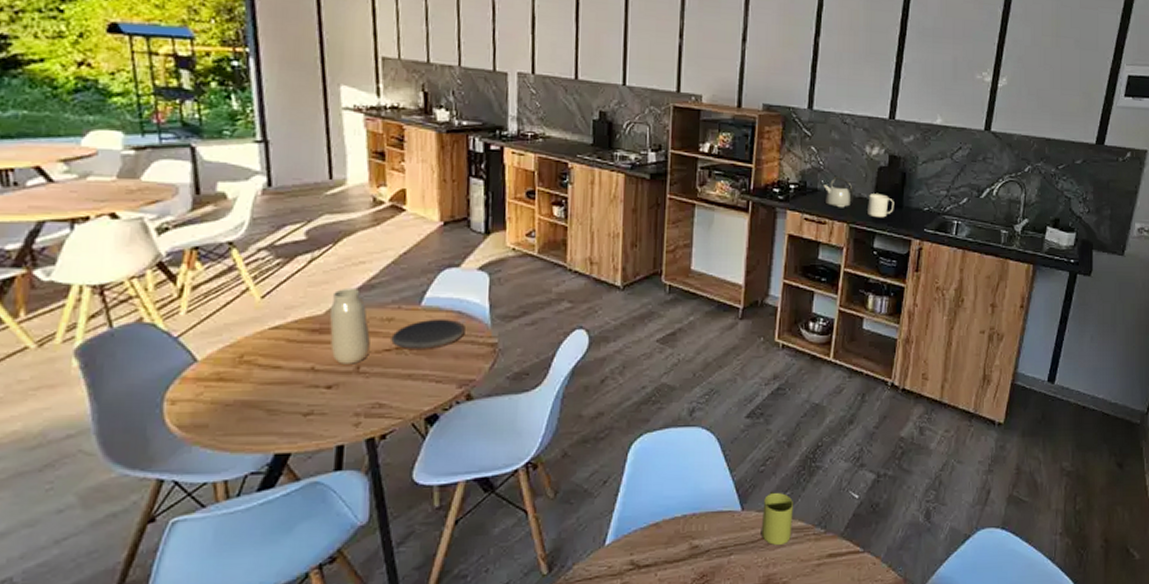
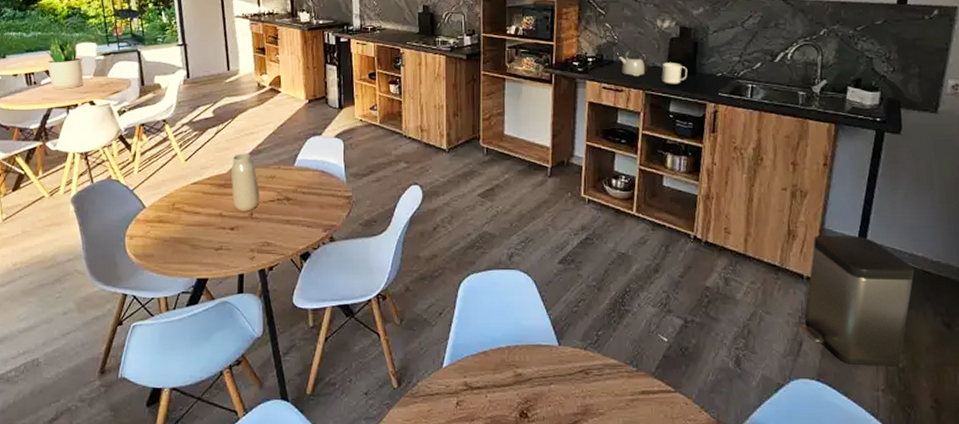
planter: none [33,113,101,196] -> present [44,32,84,90]
plate: present [391,320,465,351] -> none [274,177,327,202]
cup: present [762,490,793,546] -> none [577,329,606,380]
pedal bin: none [989,379,1095,511] -> present [800,235,915,367]

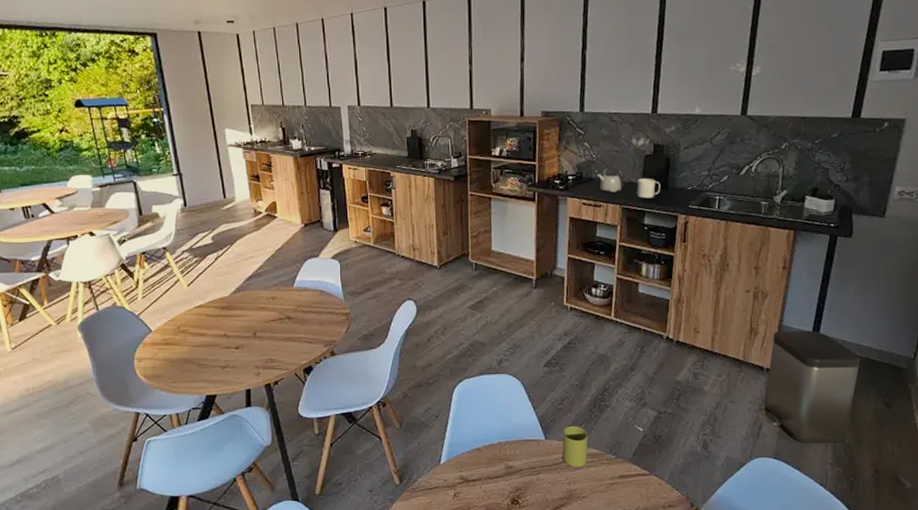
planter: present [44,32,84,90] -> none [39,165,82,222]
vase: present [230,153,259,212] -> none [232,277,262,331]
cup: none [577,329,606,380] -> present [562,424,588,468]

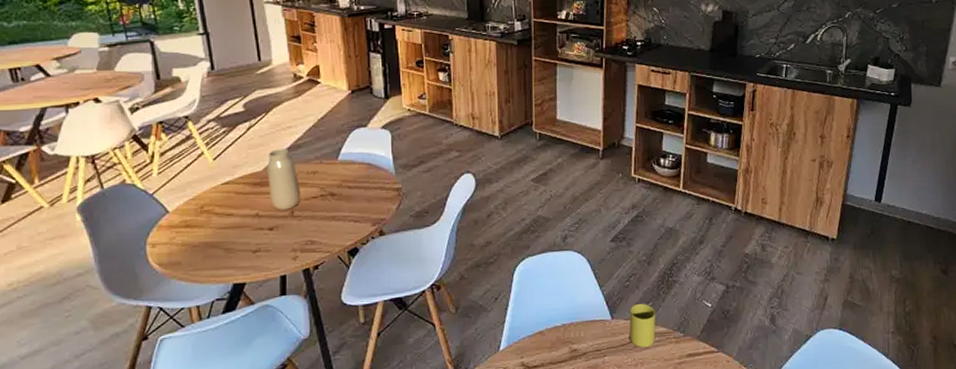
vase: none [232,277,262,331] -> present [266,149,300,210]
kettle: present [597,166,624,193] -> none [666,32,693,60]
mug: present [637,178,661,199] -> none [706,45,729,66]
pedal bin: present [760,330,861,444] -> none [826,199,920,314]

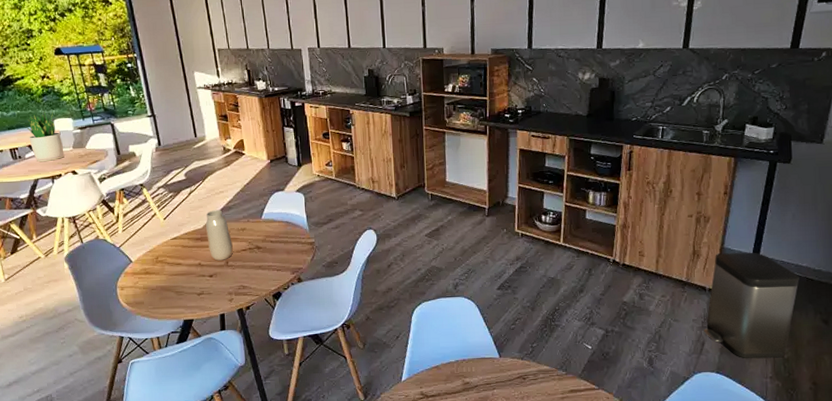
planter: none [32,21,85,87] -> present [25,110,64,163]
cup: present [629,302,656,348] -> none [515,343,540,384]
pedal bin: none [826,199,920,314] -> present [703,252,800,359]

